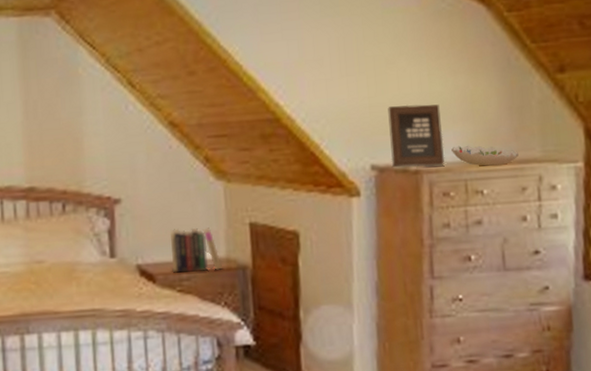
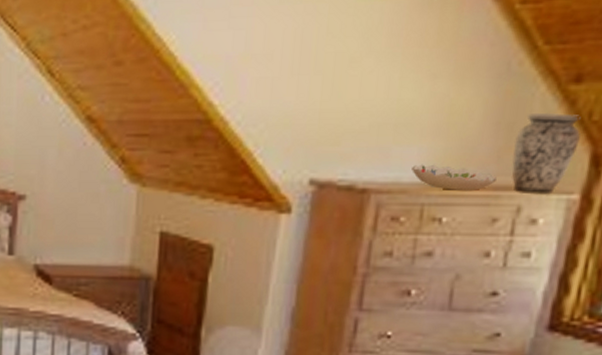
books: present [169,227,222,273] -> none [71,231,124,278]
picture frame: present [388,104,445,168] -> none [334,112,407,186]
vase: none [525,97,574,166] -> present [510,112,581,196]

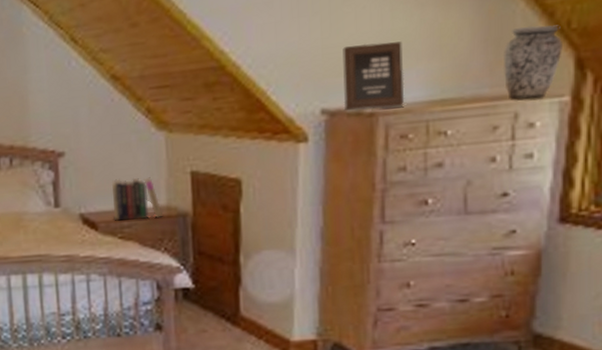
books: none [71,231,124,278] -> present [111,177,162,221]
picture frame: none [334,112,407,186] -> present [342,41,405,111]
decorative bowl: present [412,164,497,192] -> none [413,84,492,106]

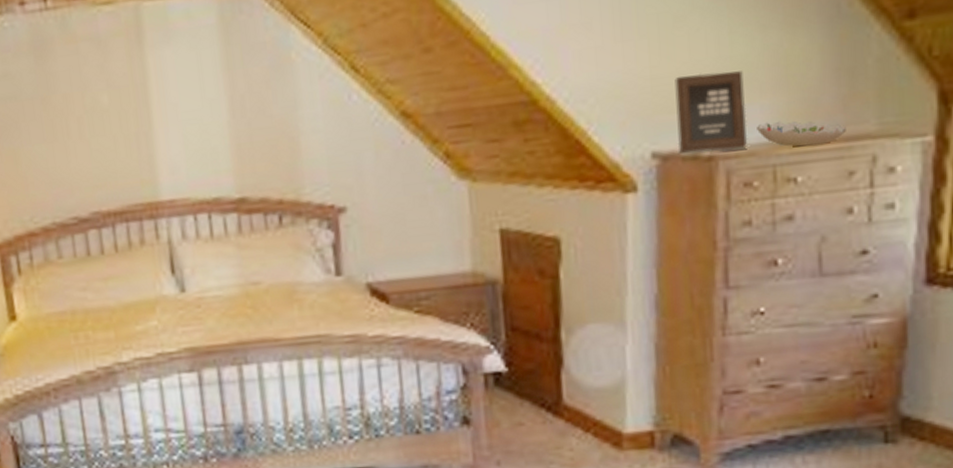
books: present [111,177,162,221] -> none [404,237,467,291]
decorative bowl: none [413,84,492,106] -> present [757,121,846,147]
vase: present [502,25,562,102] -> none [857,52,924,143]

